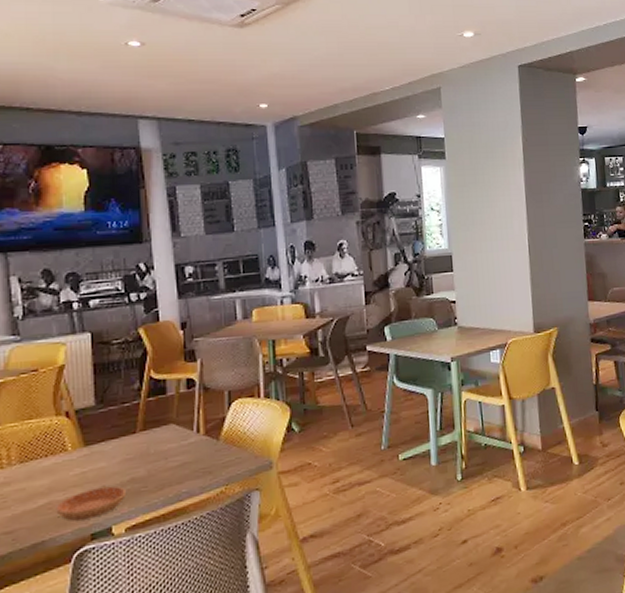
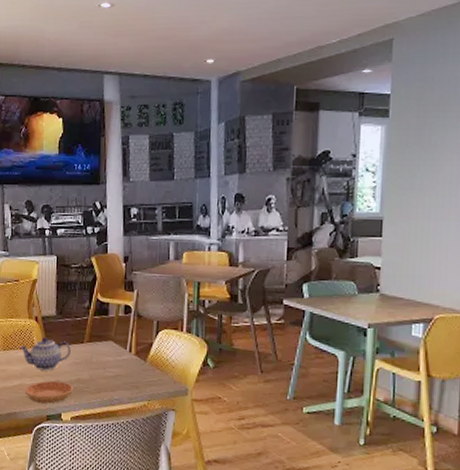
teapot: none [44,434,119,479] -> present [19,337,71,371]

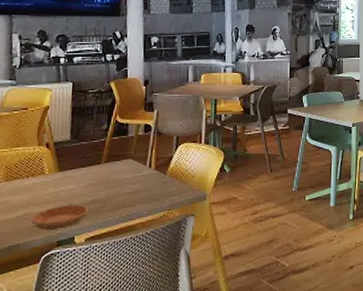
teapot: present [19,337,71,371] -> none [25,162,86,197]

